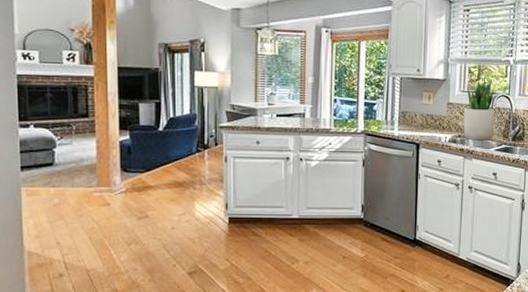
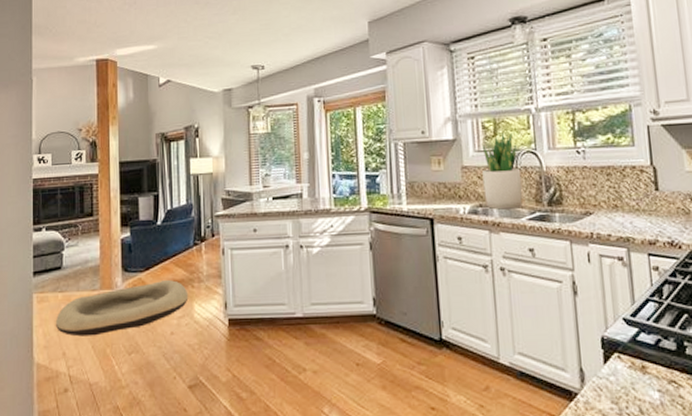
dog bed: none [47,181,190,228] -> present [55,279,189,337]

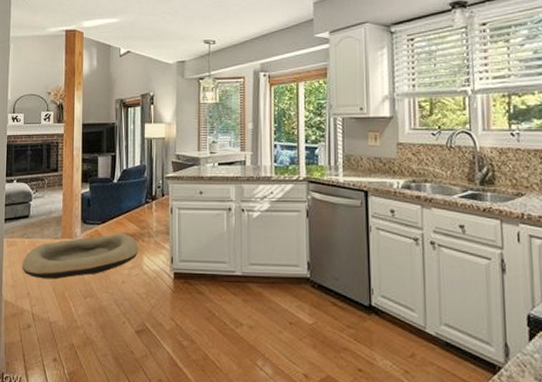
planter: present [481,132,523,210] -> none [417,112,456,186]

